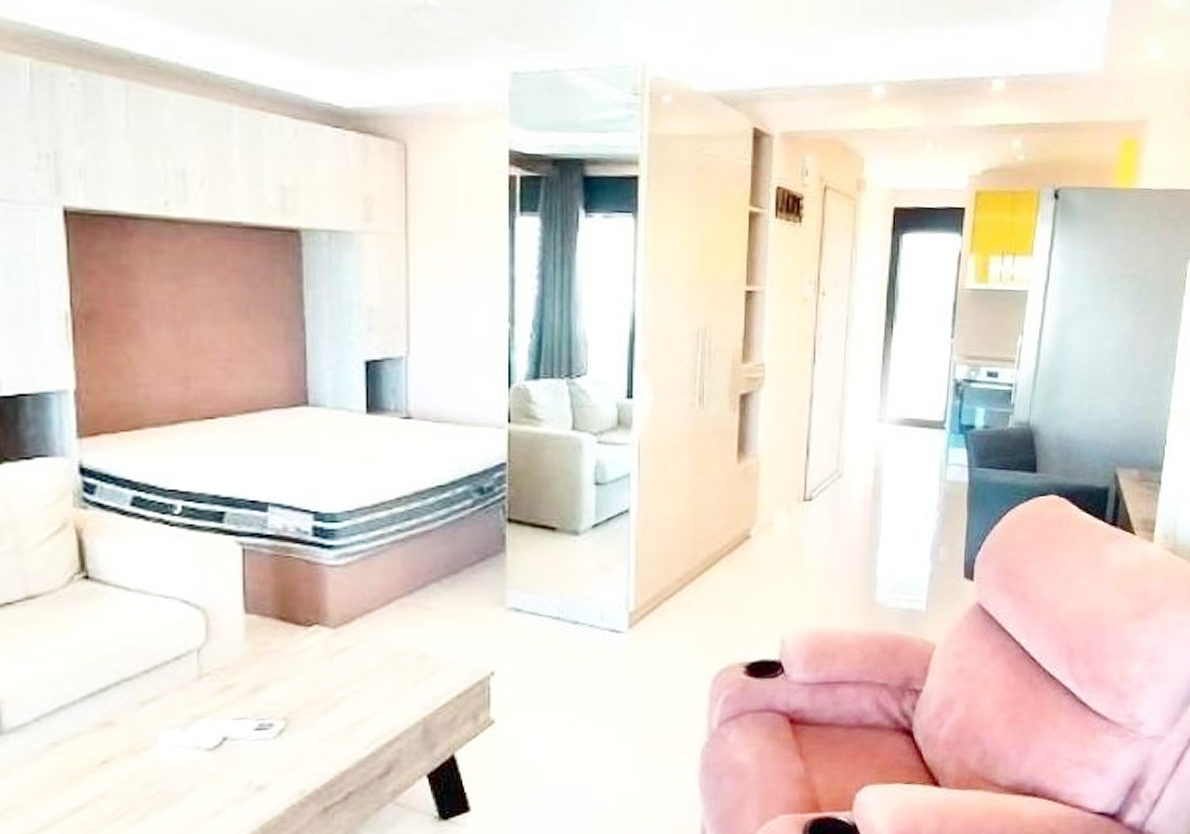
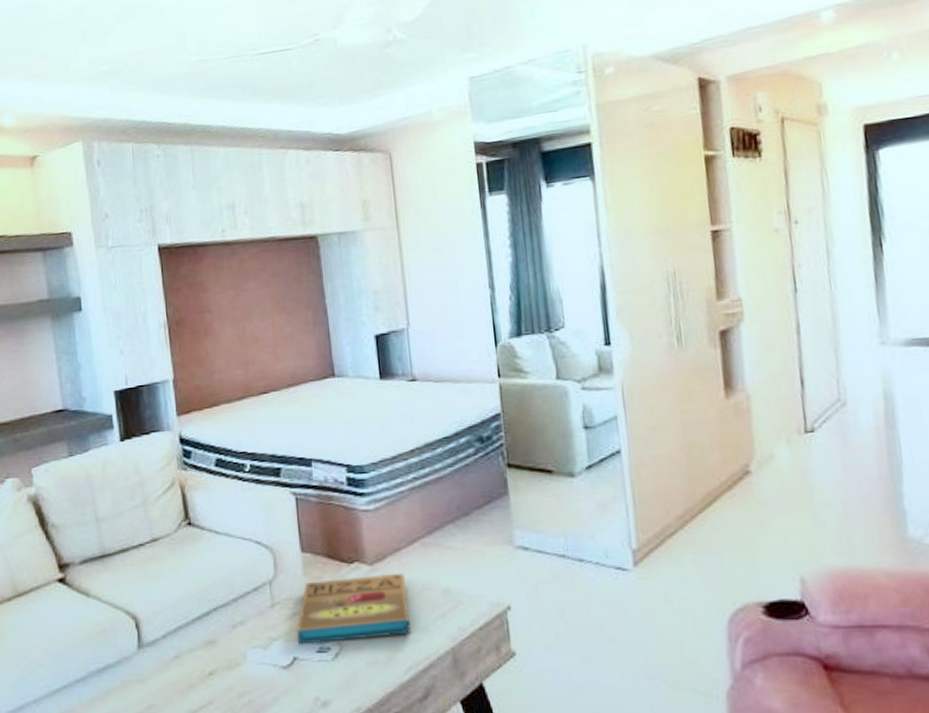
pizza box: none [229,637,376,722] -> present [296,573,411,645]

